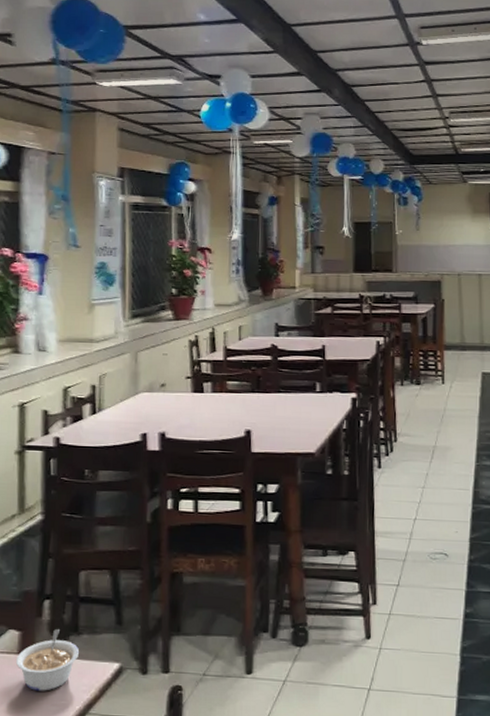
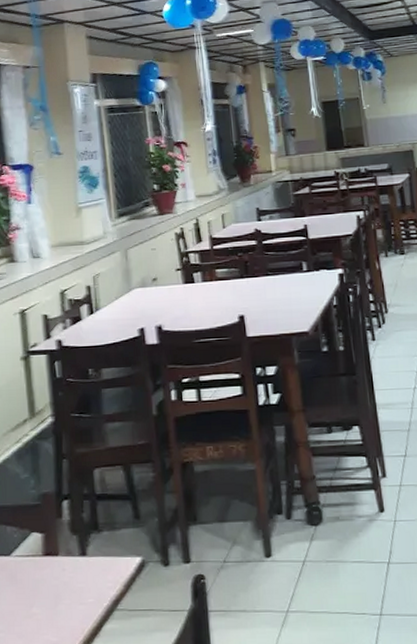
legume: present [16,628,80,691] -> none [42,527,102,591]

